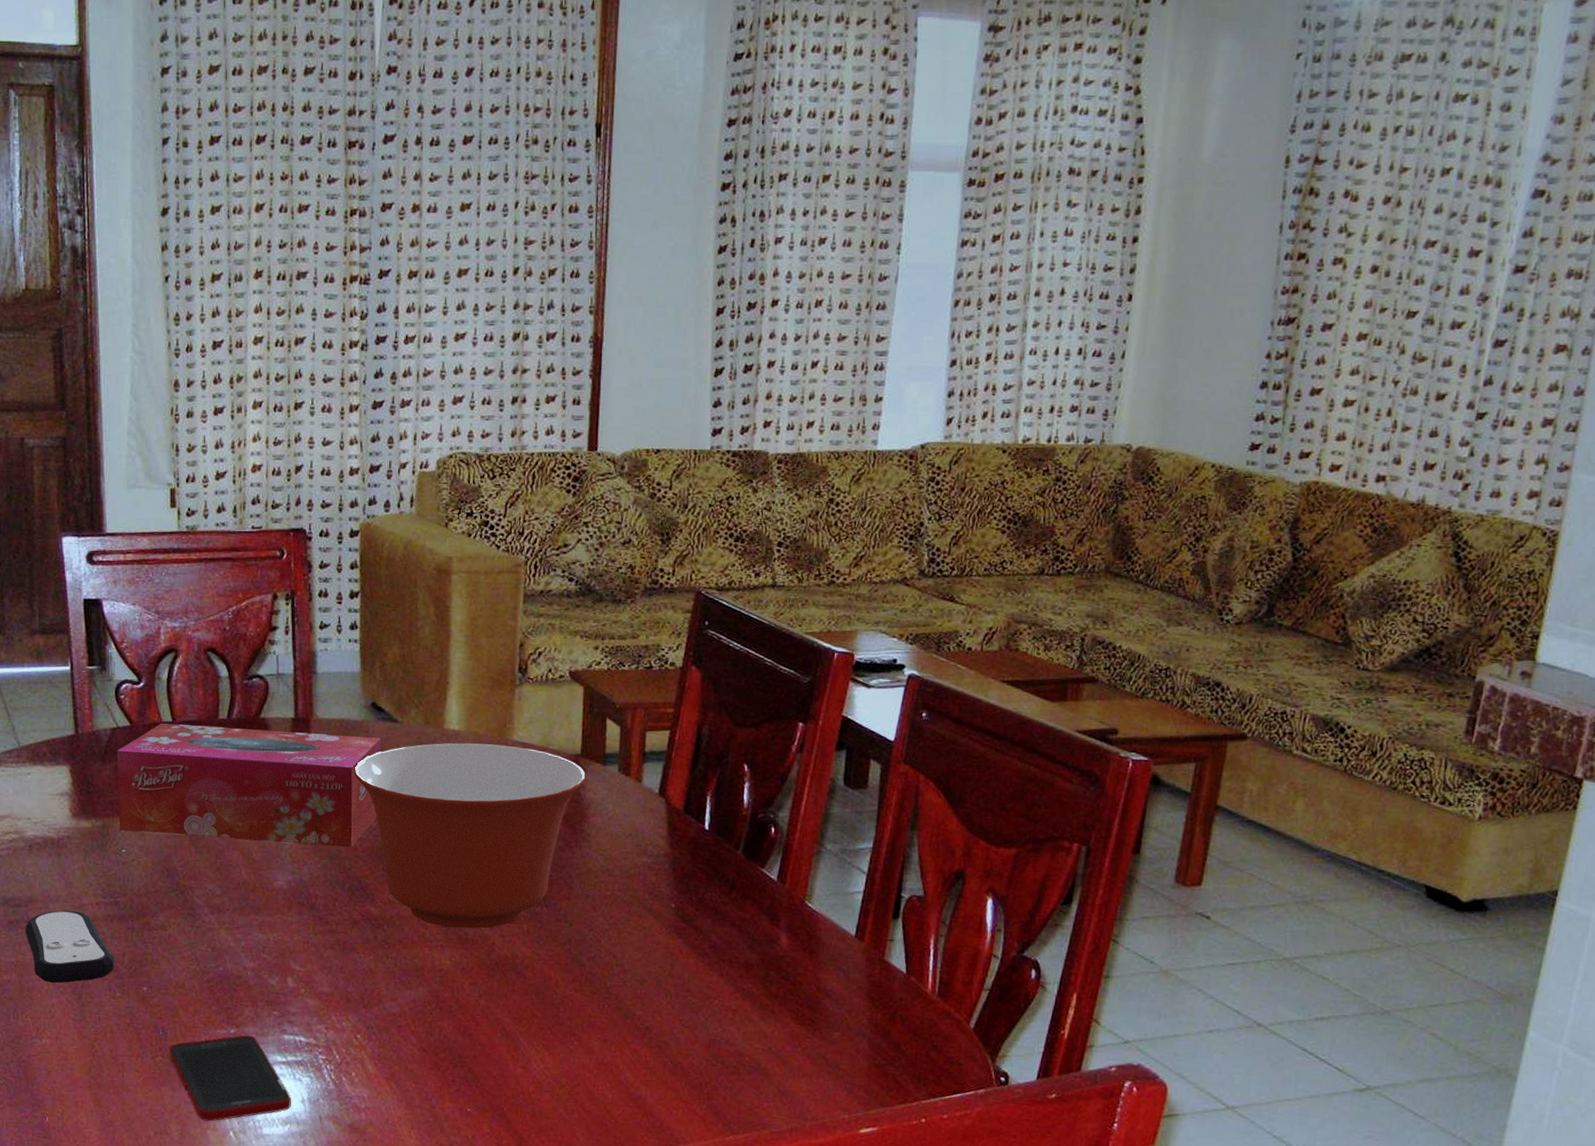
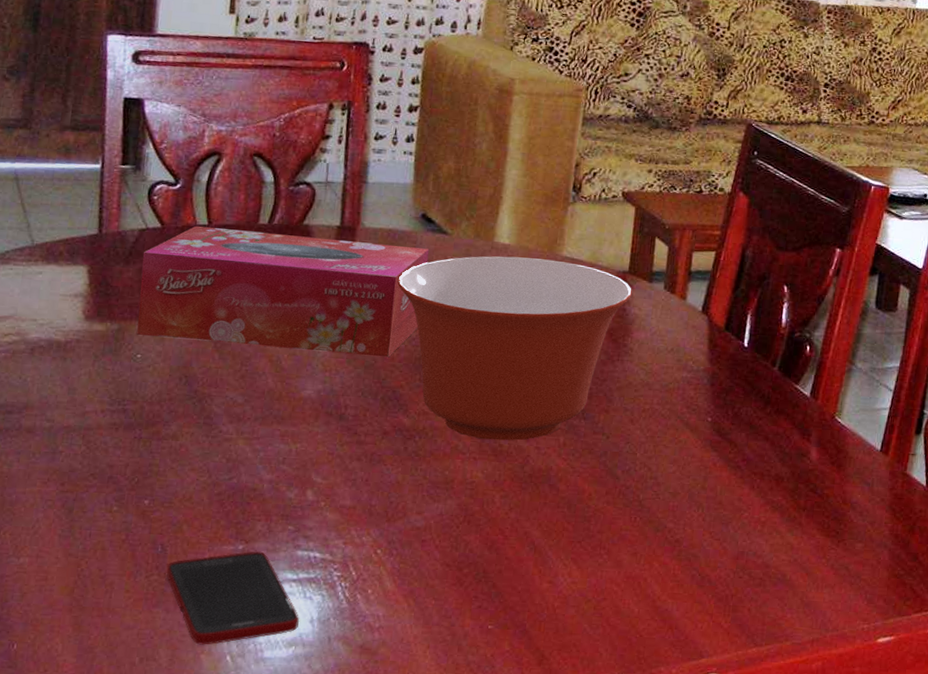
remote control: present [25,910,115,983] -> none [14,418,116,497]

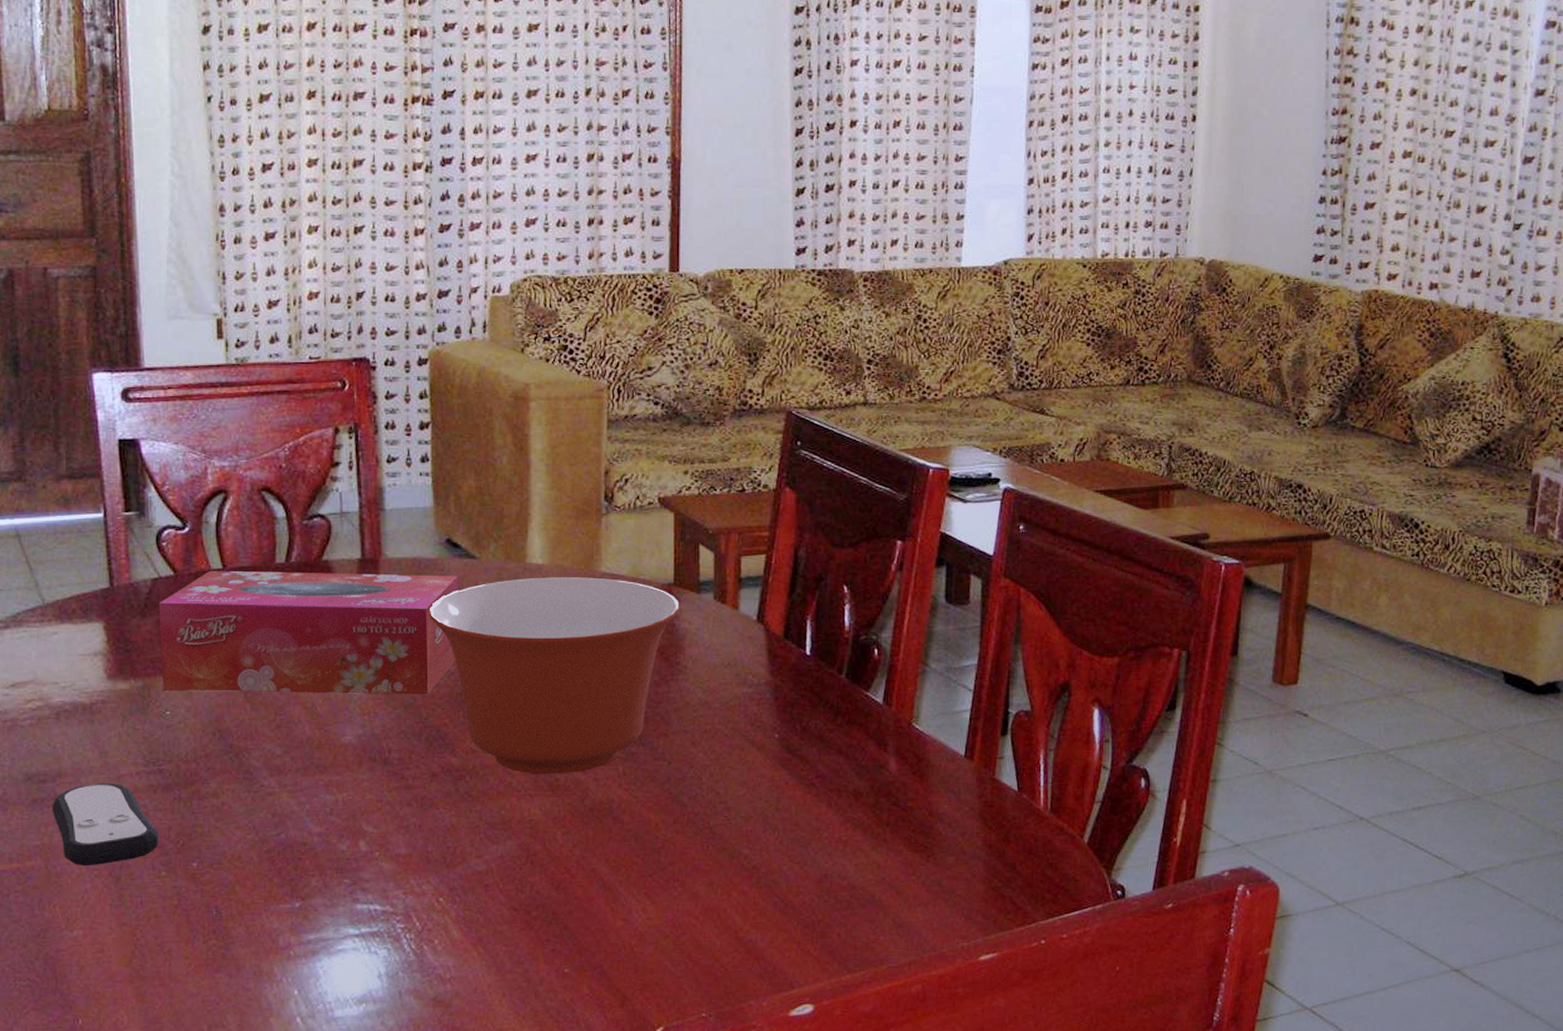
remote control: none [14,418,116,497] -> present [52,783,159,866]
cell phone: present [166,551,300,645] -> none [224,908,368,1008]

